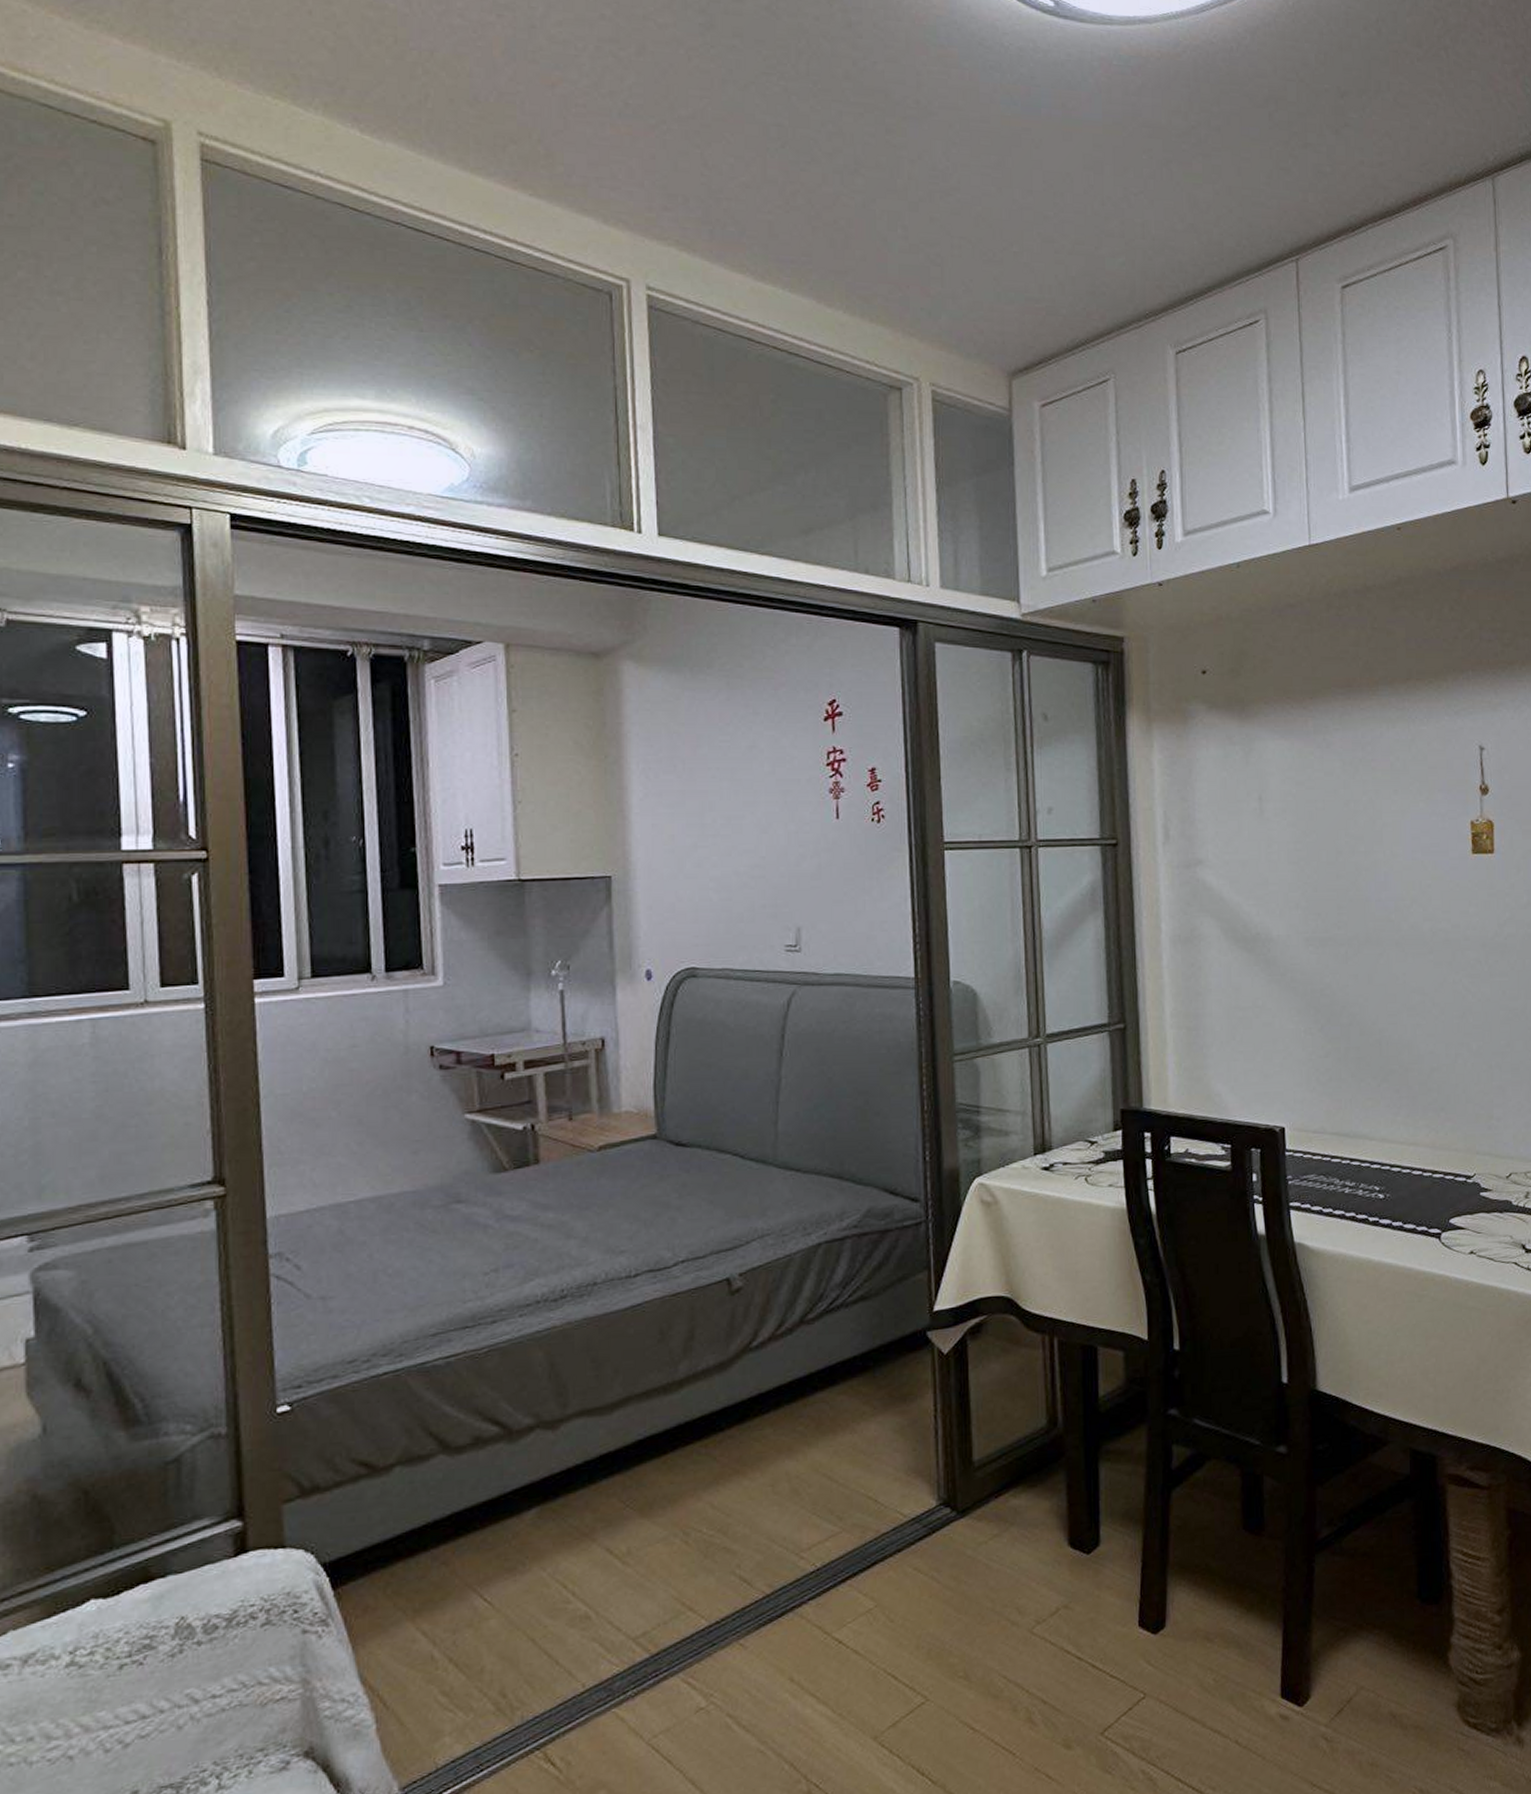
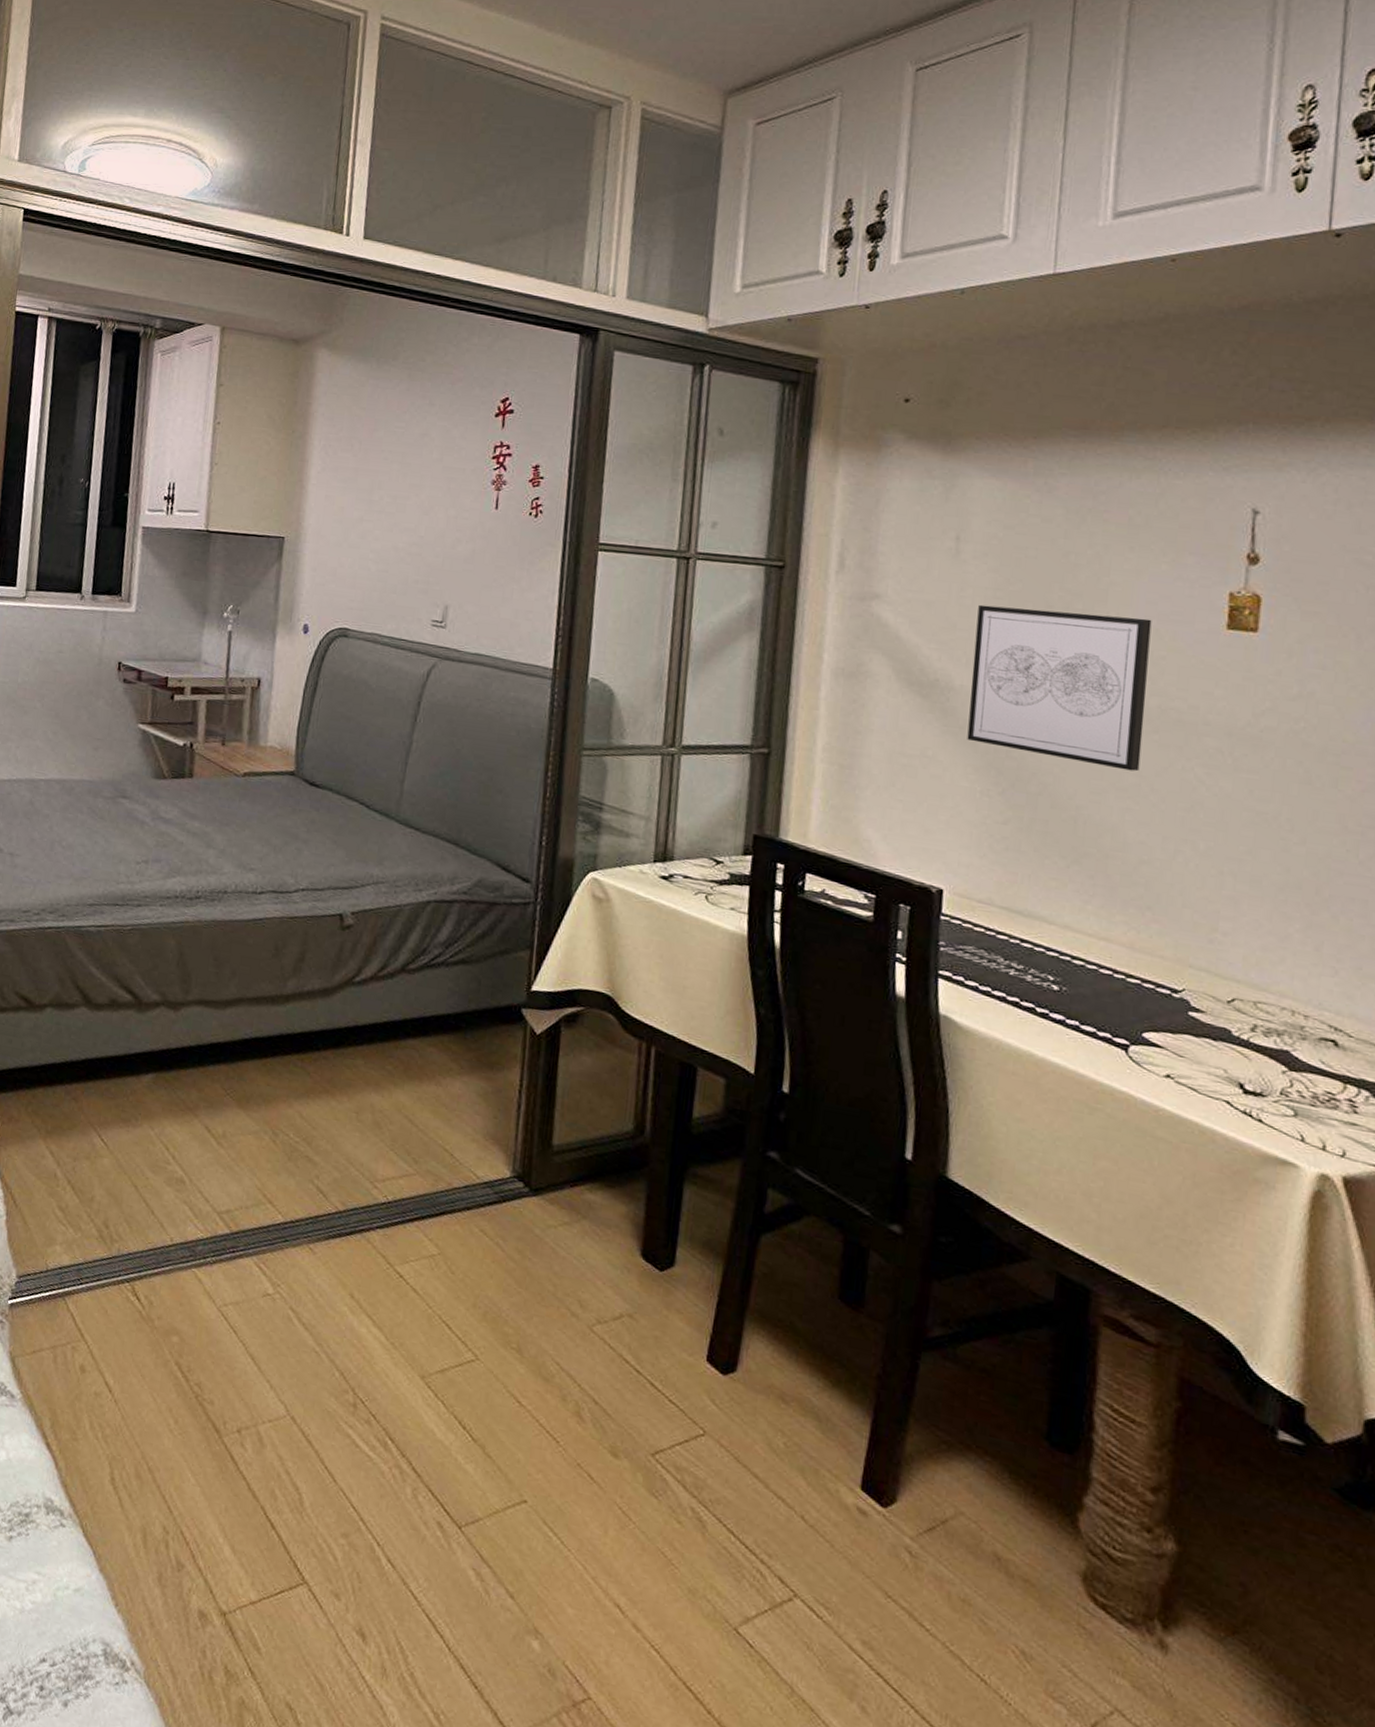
wall art: none [1284,853,1422,991] -> present [967,604,1152,772]

